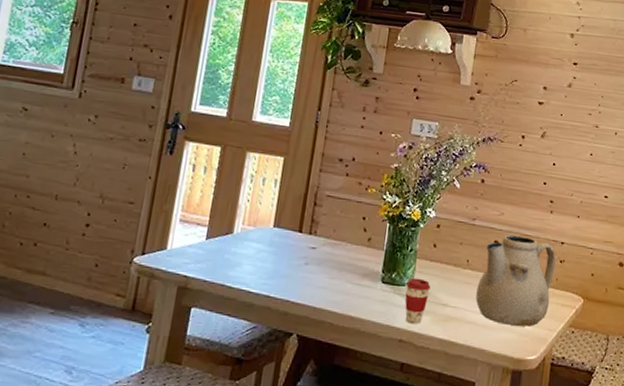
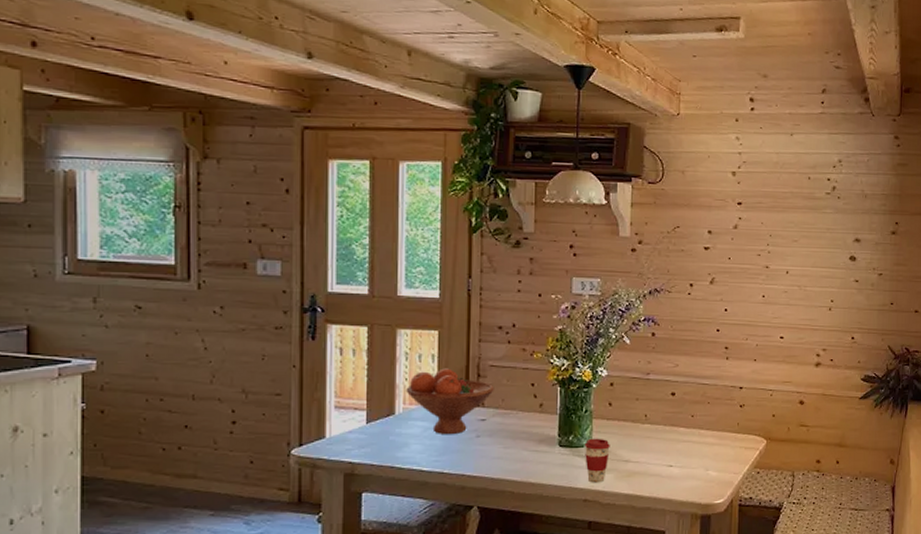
fruit bowl: none [246,193,328,259] -> present [405,368,494,434]
teapot: present [475,234,556,327] -> none [658,385,736,473]

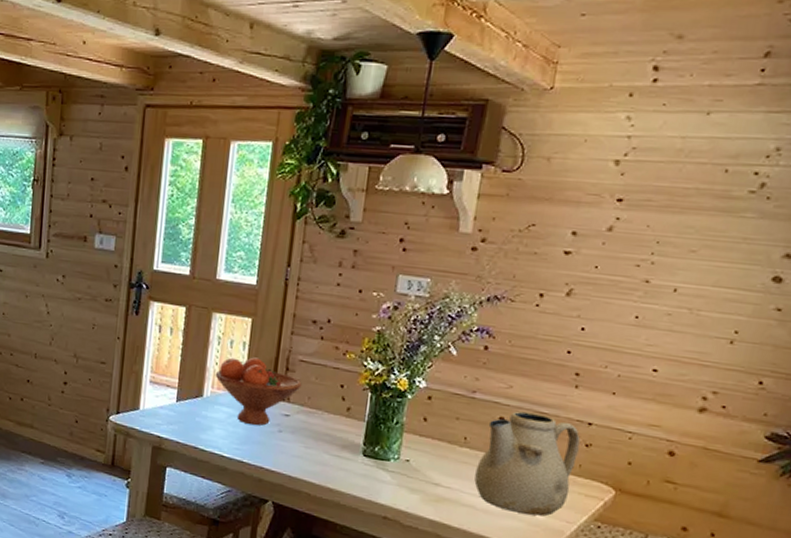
coffee cup: present [584,438,610,483] -> none [389,452,420,503]
teapot: none [658,385,736,473] -> present [474,411,581,516]

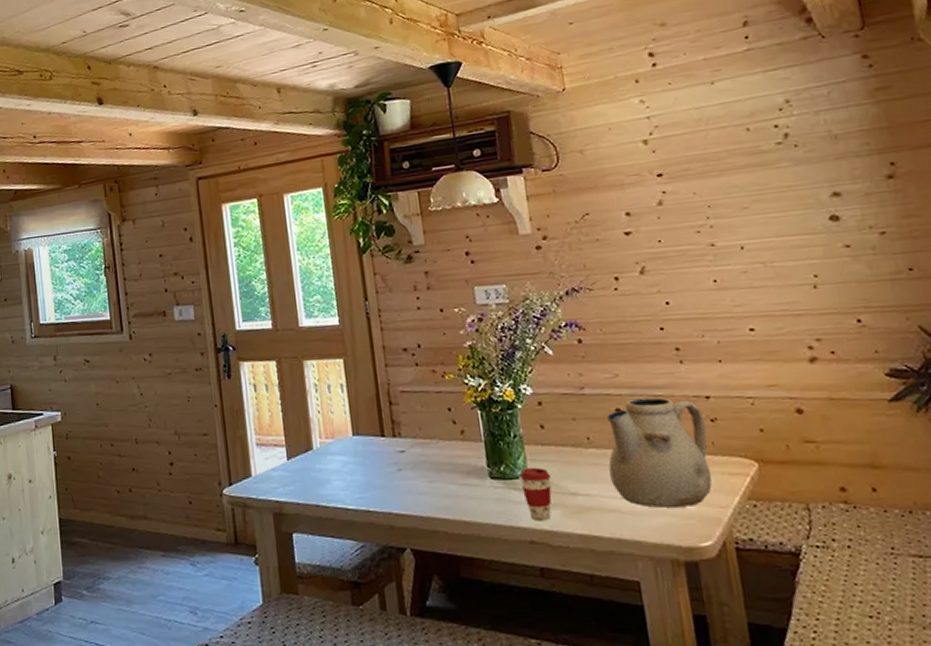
fruit bowl: present [215,357,302,426] -> none [320,397,409,469]
coffee cup: none [389,452,420,503] -> present [519,467,552,521]

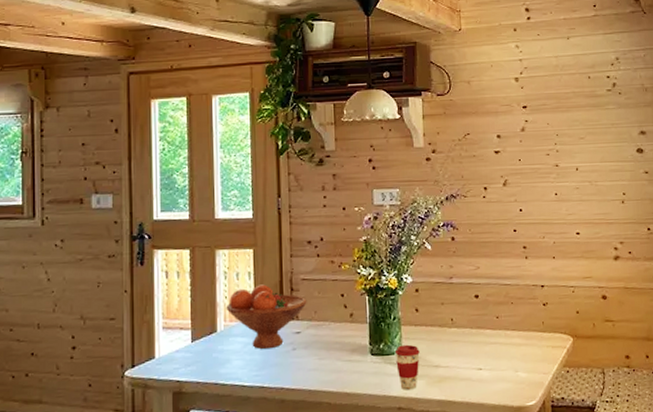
fruit bowl: none [320,397,409,469] -> present [226,284,307,349]
teapot: present [606,397,712,508] -> none [465,285,540,376]

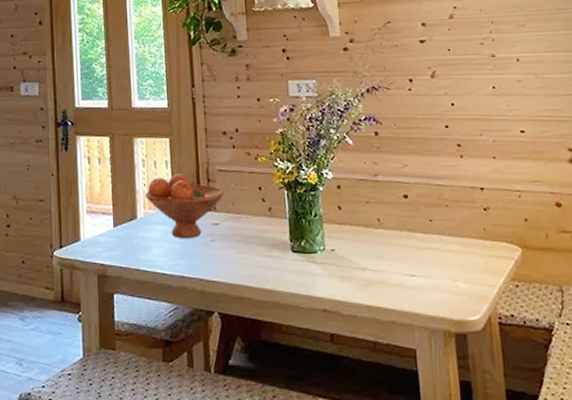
coffee cup: present [394,344,420,390] -> none [317,243,345,292]

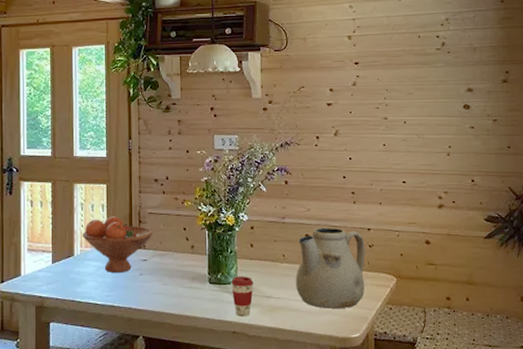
coffee cup: none [317,243,345,292] -> present [230,276,254,317]
teapot: none [395,186,482,284] -> present [296,227,365,309]

